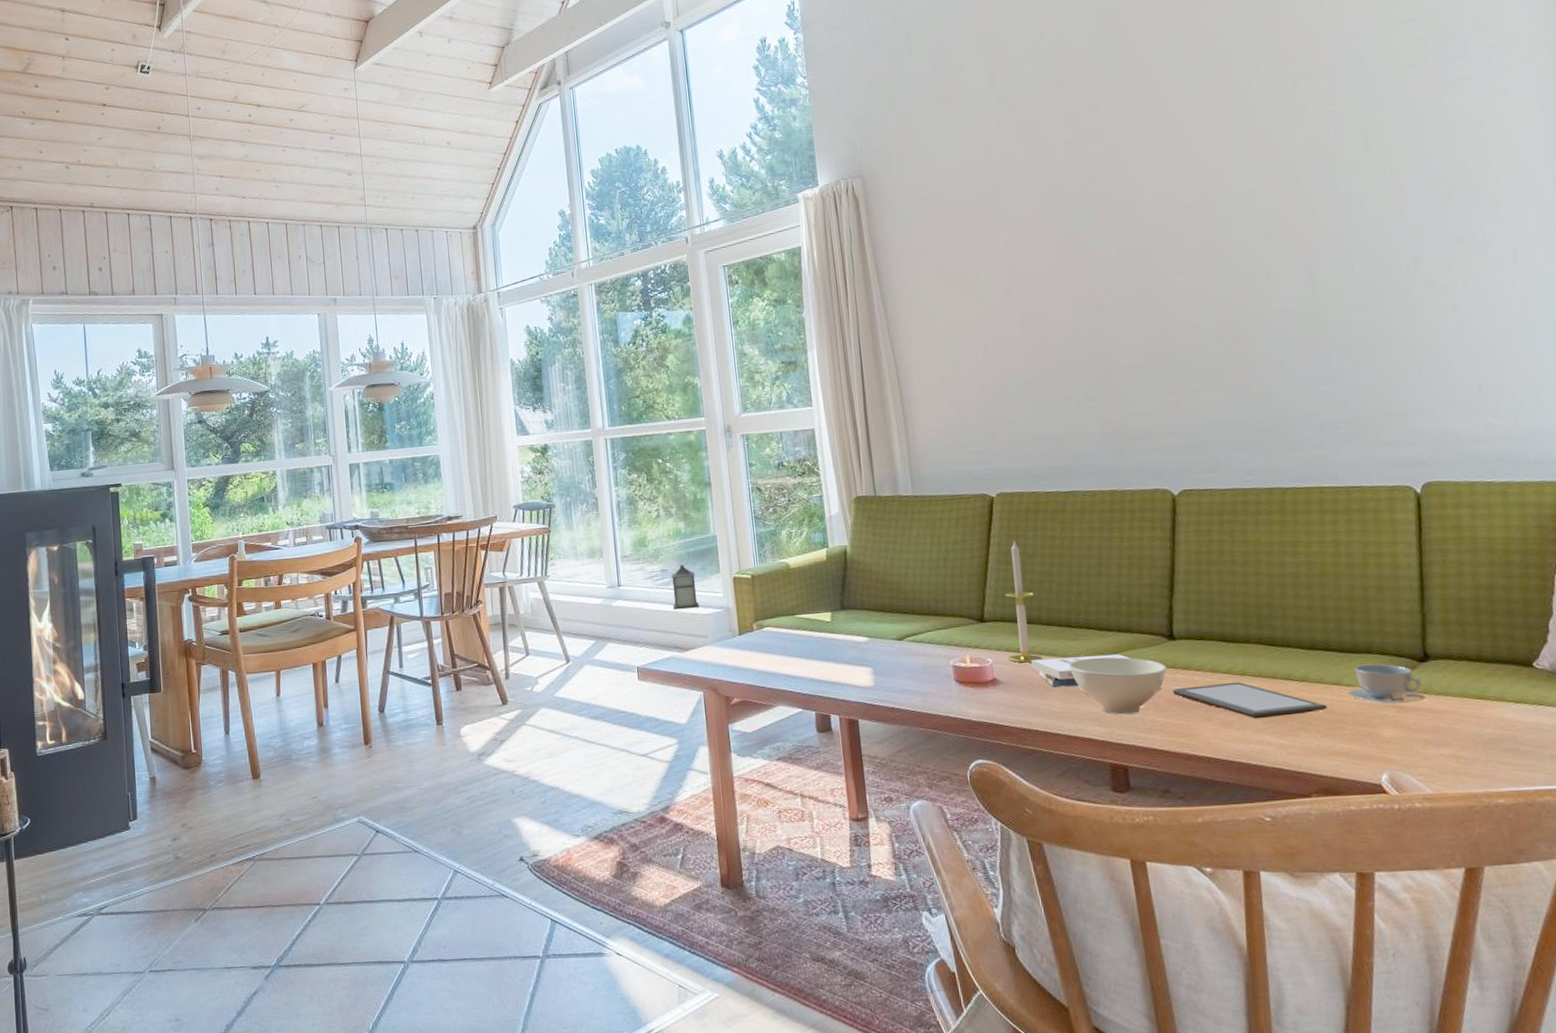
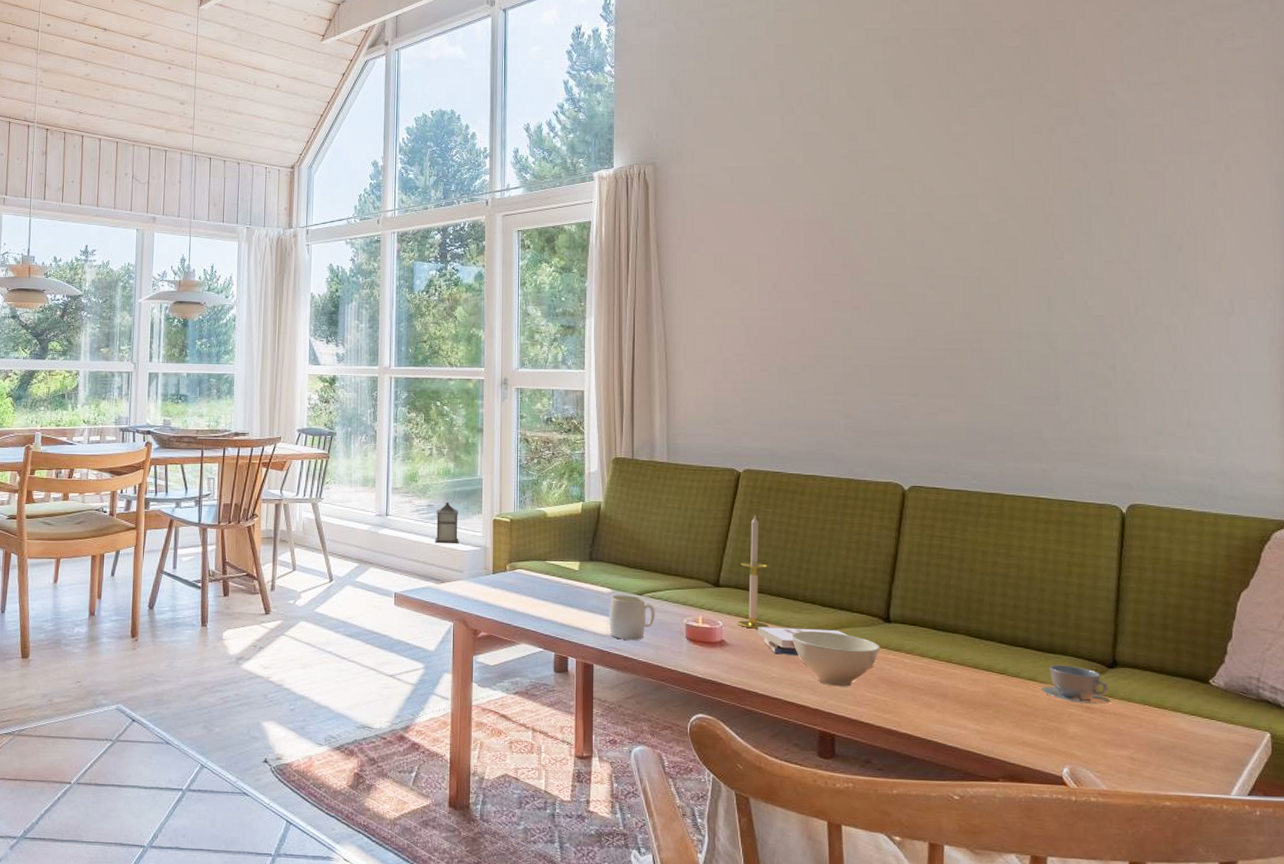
mug: none [868,641,919,690] -> present [609,595,655,640]
tablet: present [1172,681,1327,719] -> none [883,667,1021,704]

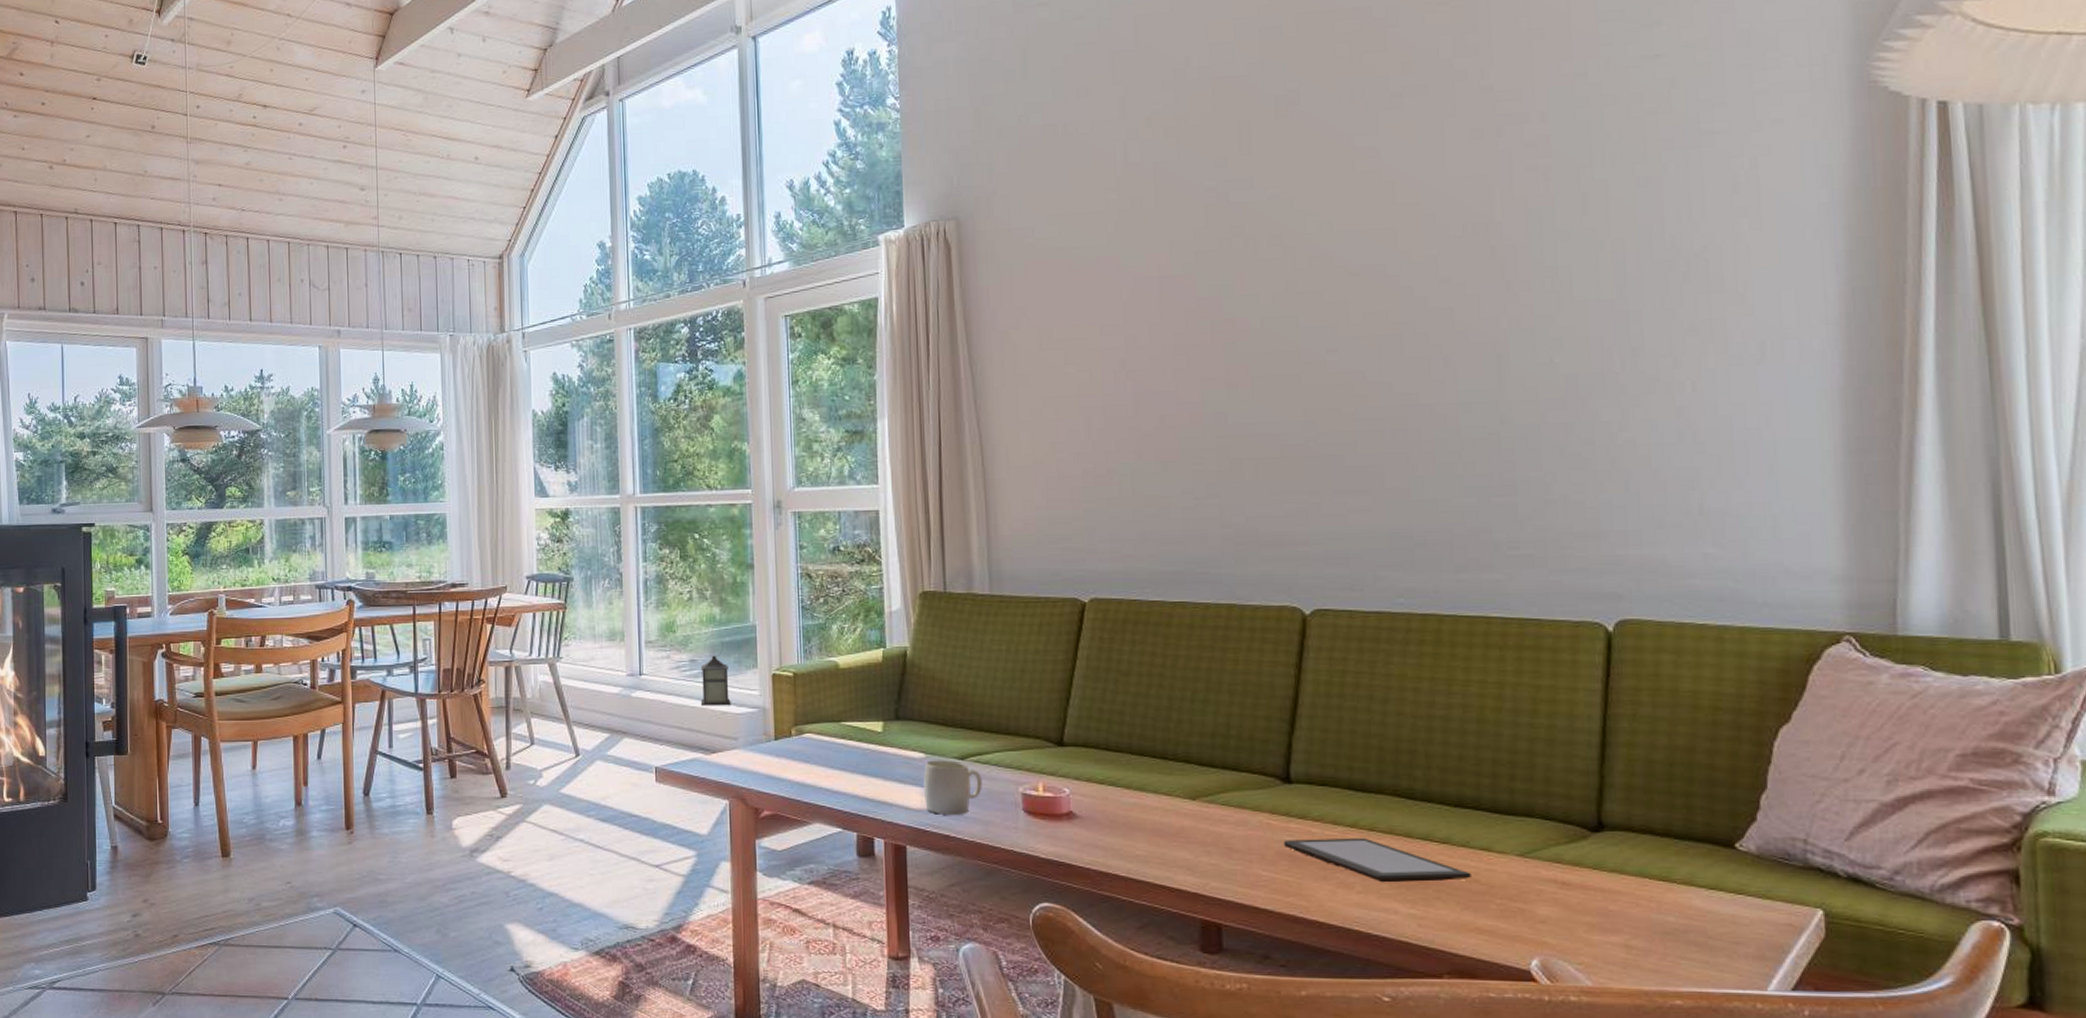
candle: present [737,514,769,629] -> none [1088,654,1130,796]
books: present [757,627,849,656] -> none [1115,793,1237,829]
bowl: present [791,630,880,687] -> none [1160,796,1279,865]
tablet: none [883,667,1021,704] -> present [1283,837,1472,883]
teacup: present [1041,664,1111,705] -> none [1499,829,1597,879]

